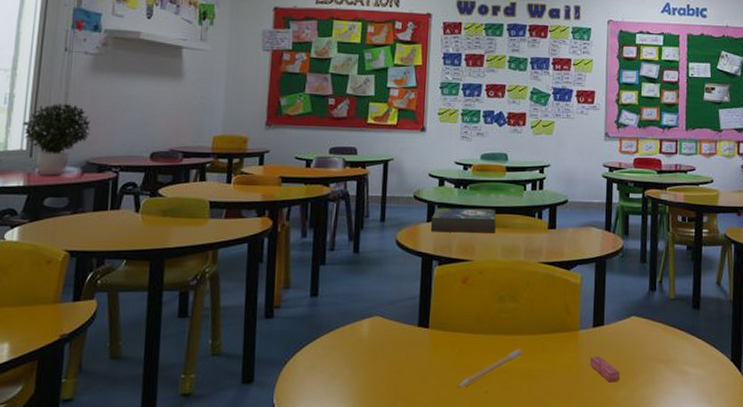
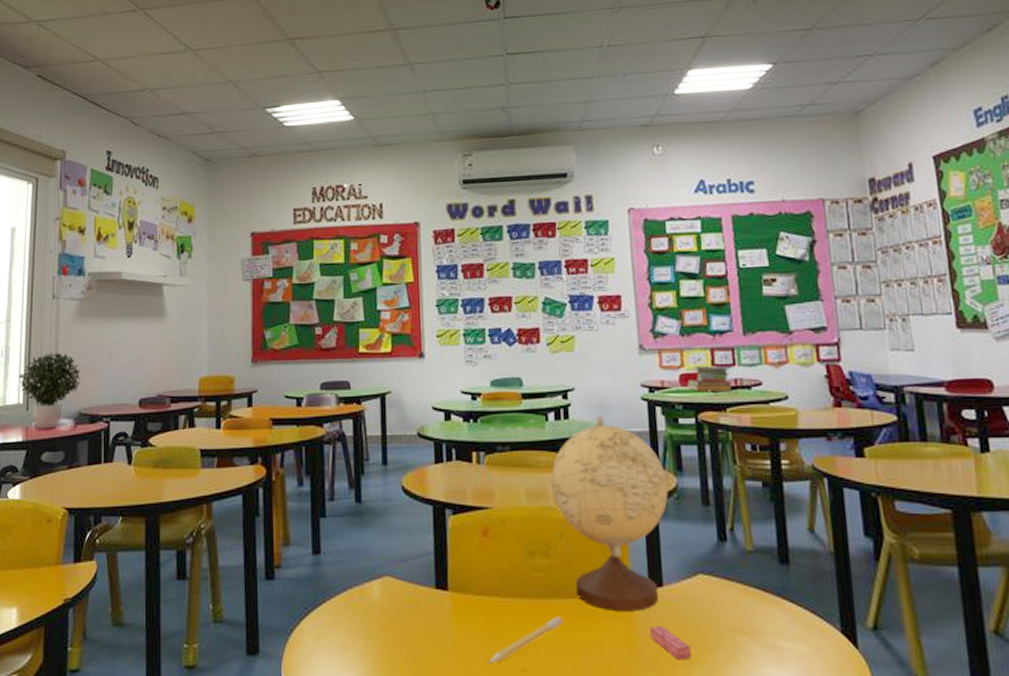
book: present [430,207,496,233] -> none [439,445,516,475]
globe: none [524,188,616,345] -> present [552,415,668,611]
books: none [639,153,672,175] -> present [687,366,731,393]

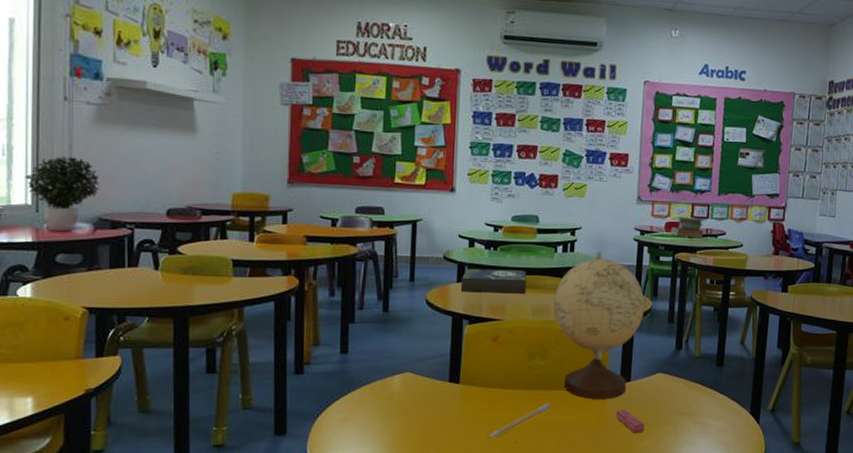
book: none [439,445,516,475] -> present [460,268,527,294]

